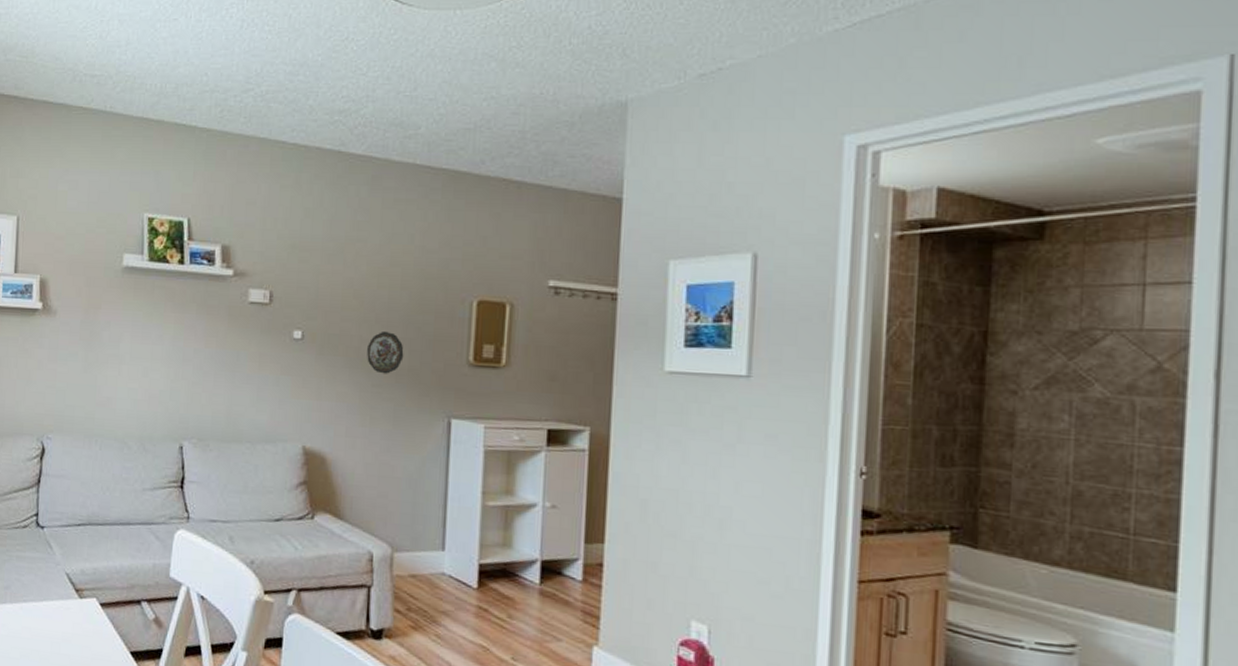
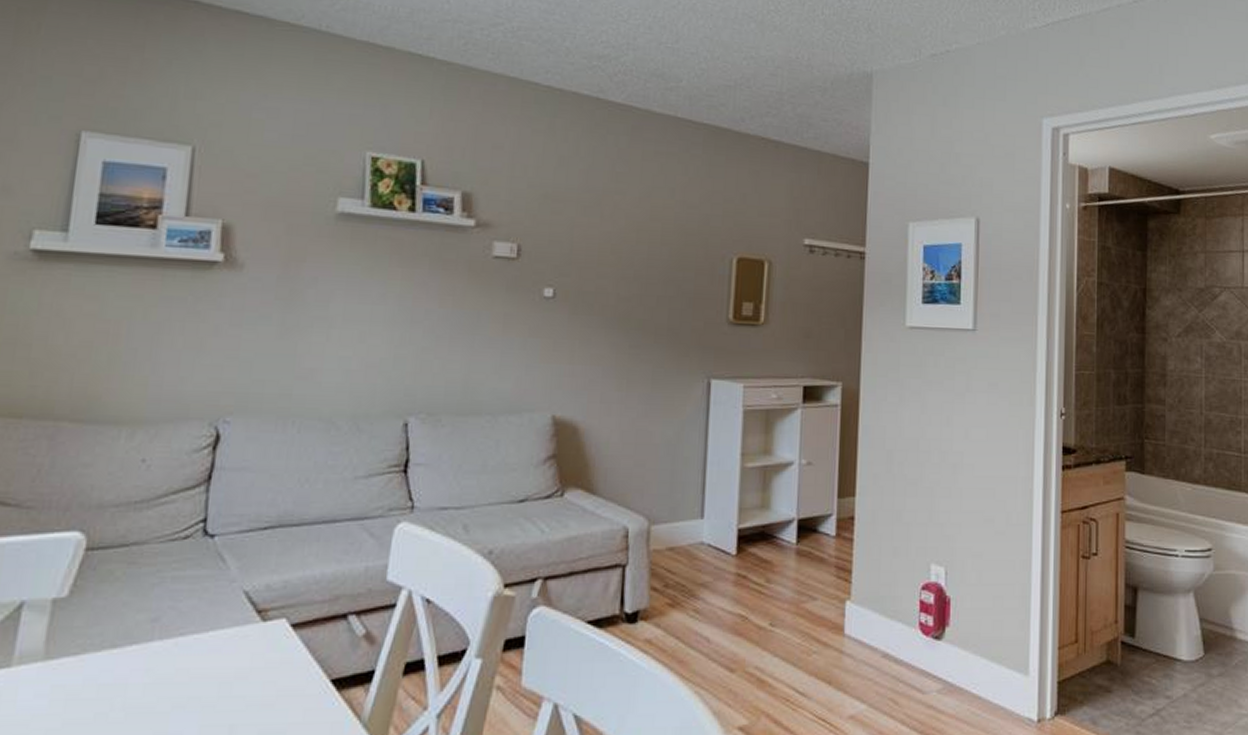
decorative plate: present [367,330,404,374] -> none [624,288,664,334]

